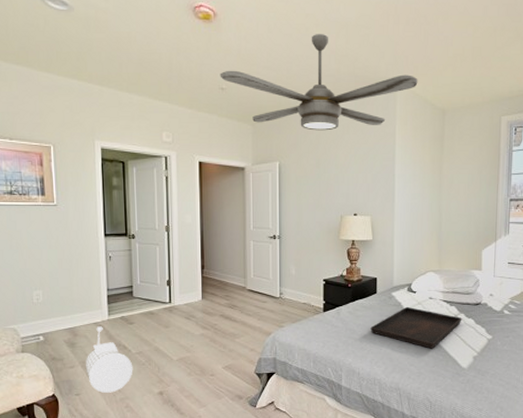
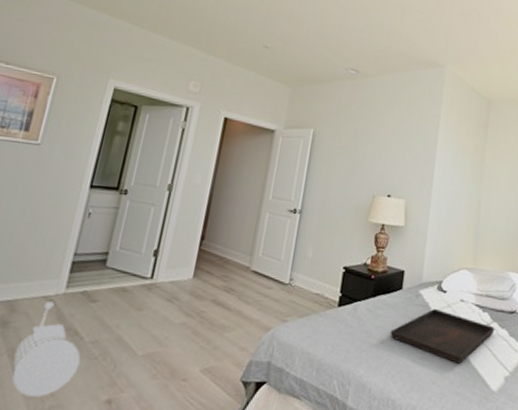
ceiling fan: present [220,34,418,131] -> none [266,10,467,106]

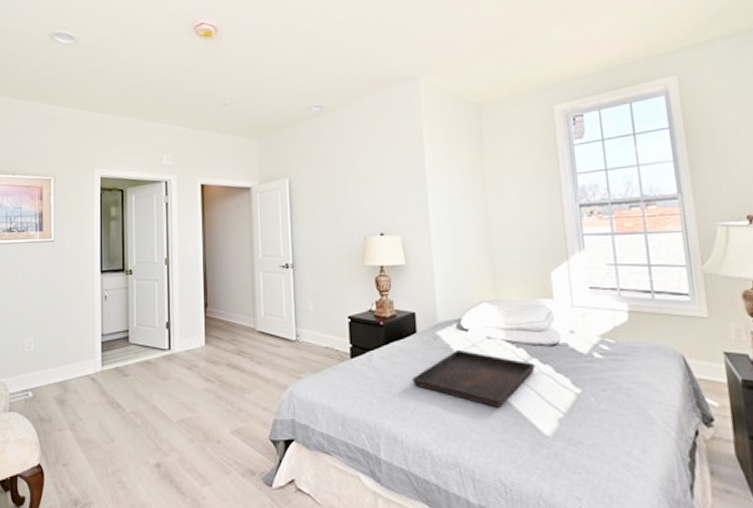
laundry hamper: present [12,301,81,397] -> none [74,379,127,463]

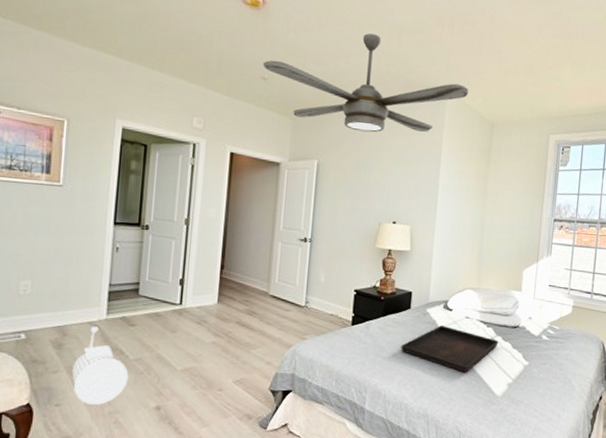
laundry hamper: none [74,379,127,463] -> present [71,326,129,405]
ceiling fan: none [222,37,444,141] -> present [263,33,469,133]

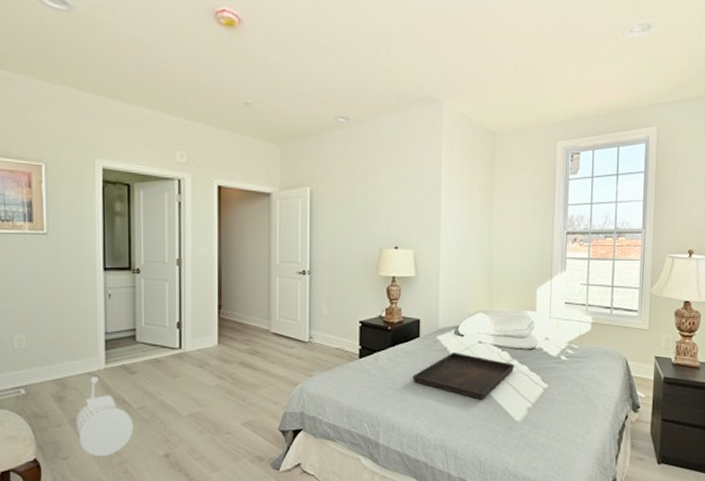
ceiling fan: present [263,33,469,133] -> none [244,46,466,154]

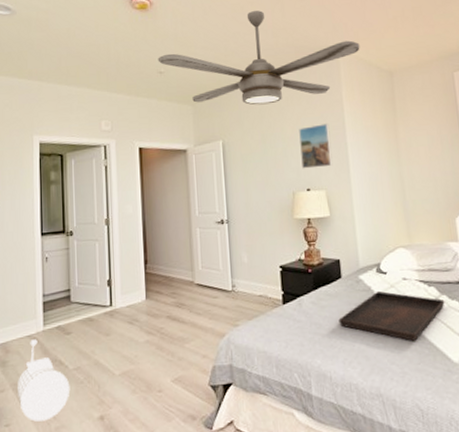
ceiling fan: none [244,46,466,154] -> present [157,10,360,105]
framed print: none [392,181,425,226] -> present [299,123,333,169]

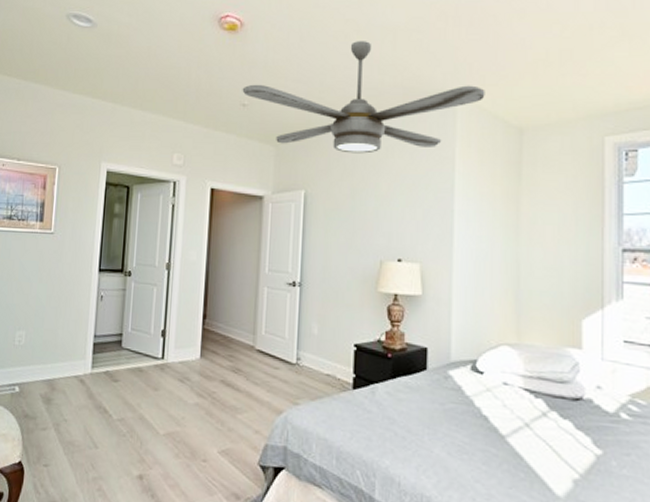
laundry hamper: present [16,339,70,422] -> none [58,380,112,469]
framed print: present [299,123,333,169] -> none [395,184,435,236]
serving tray: present [338,290,445,341] -> none [417,392,554,460]

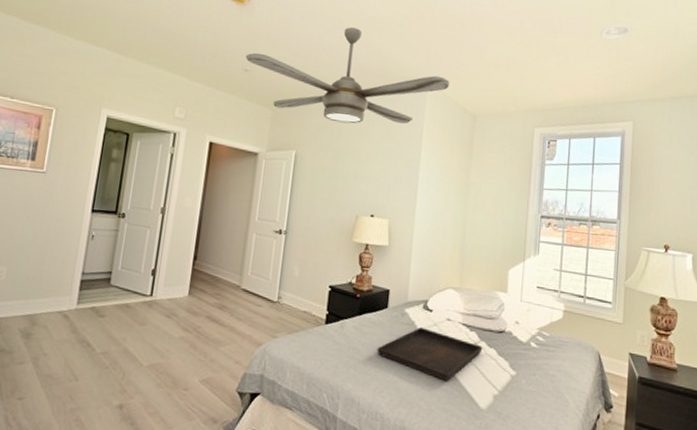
serving tray: none [417,392,554,460] -> present [377,326,483,381]

